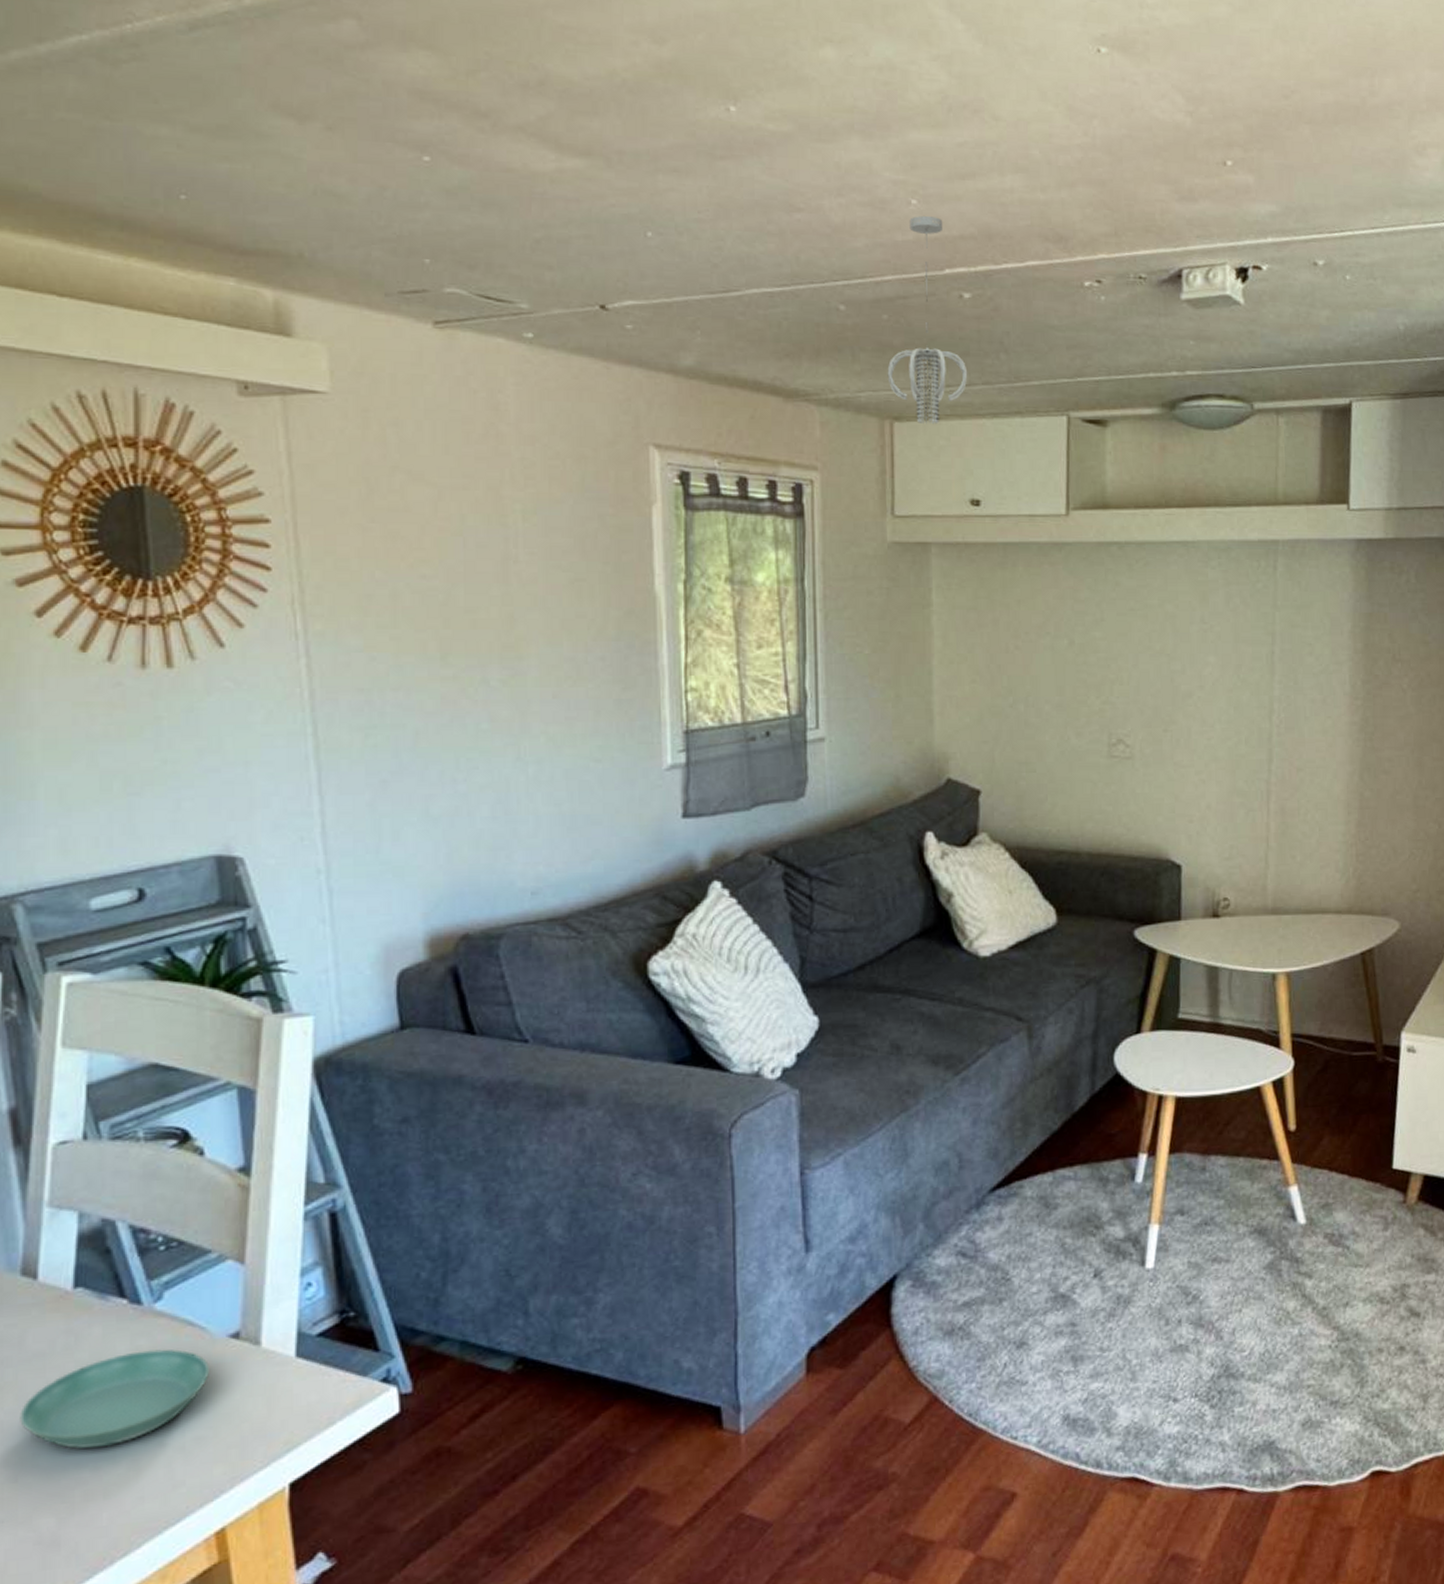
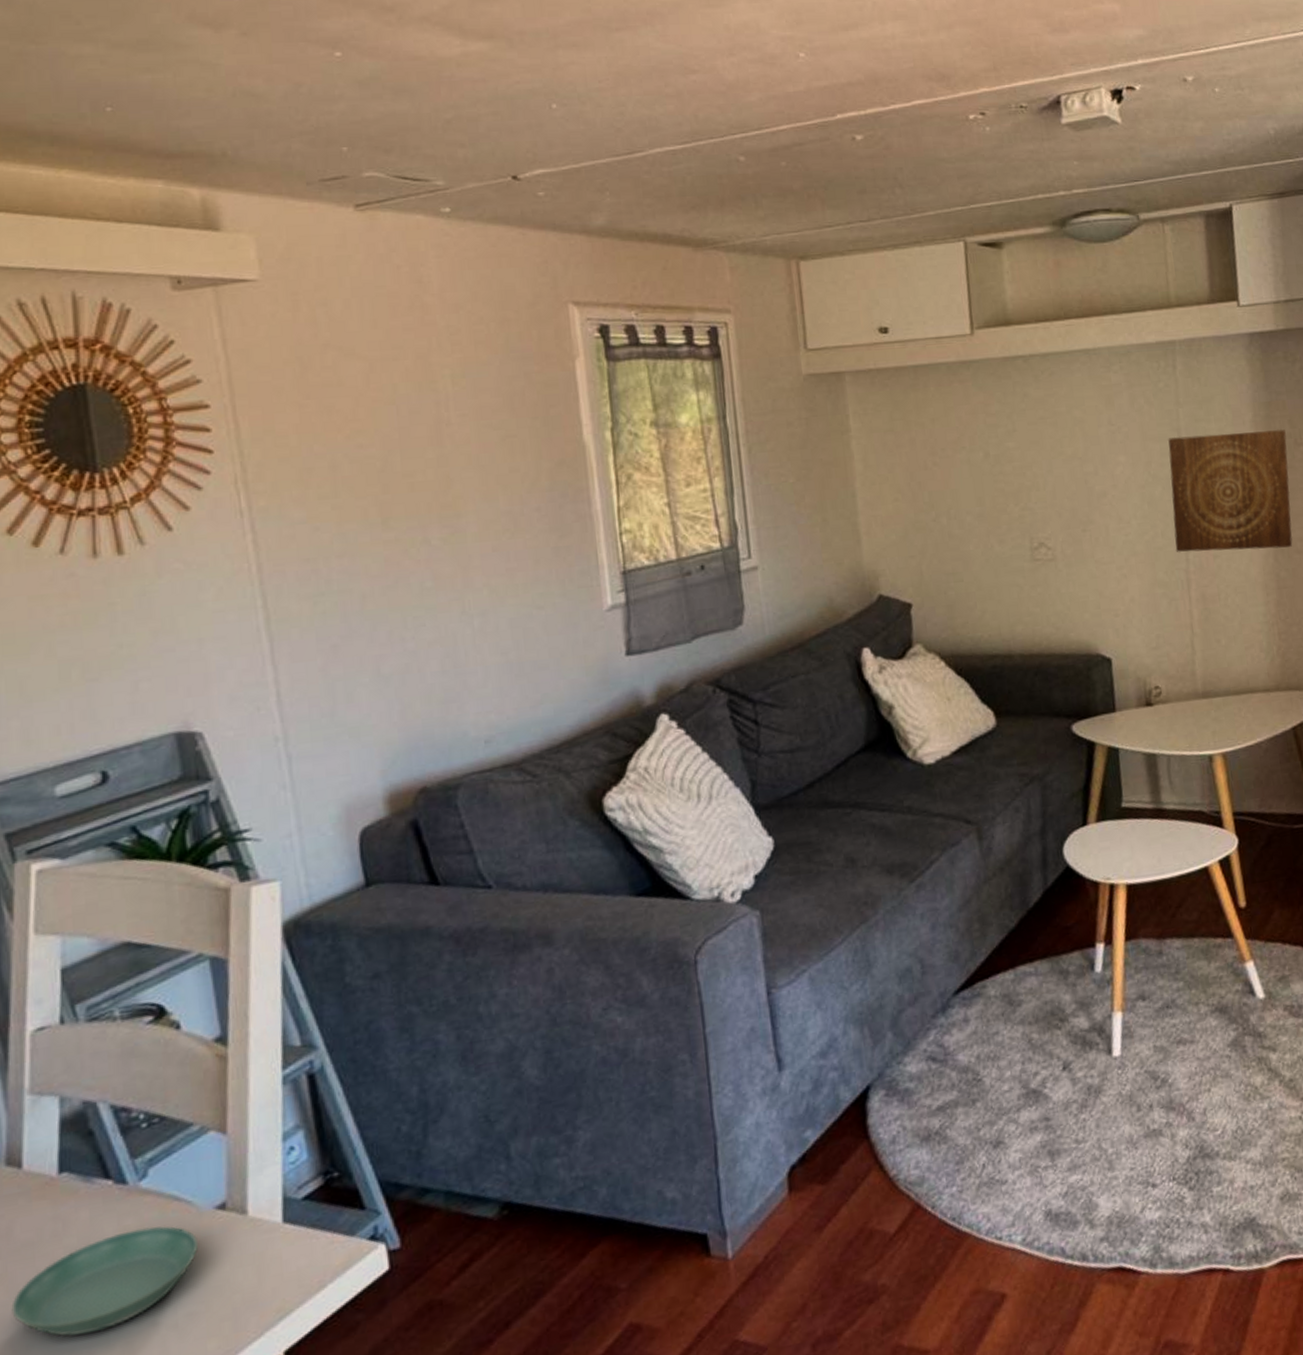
pendant light: present [887,216,968,425] -> none [789,67,867,261]
wall art: none [1258,641,1385,768] -> present [1168,429,1293,553]

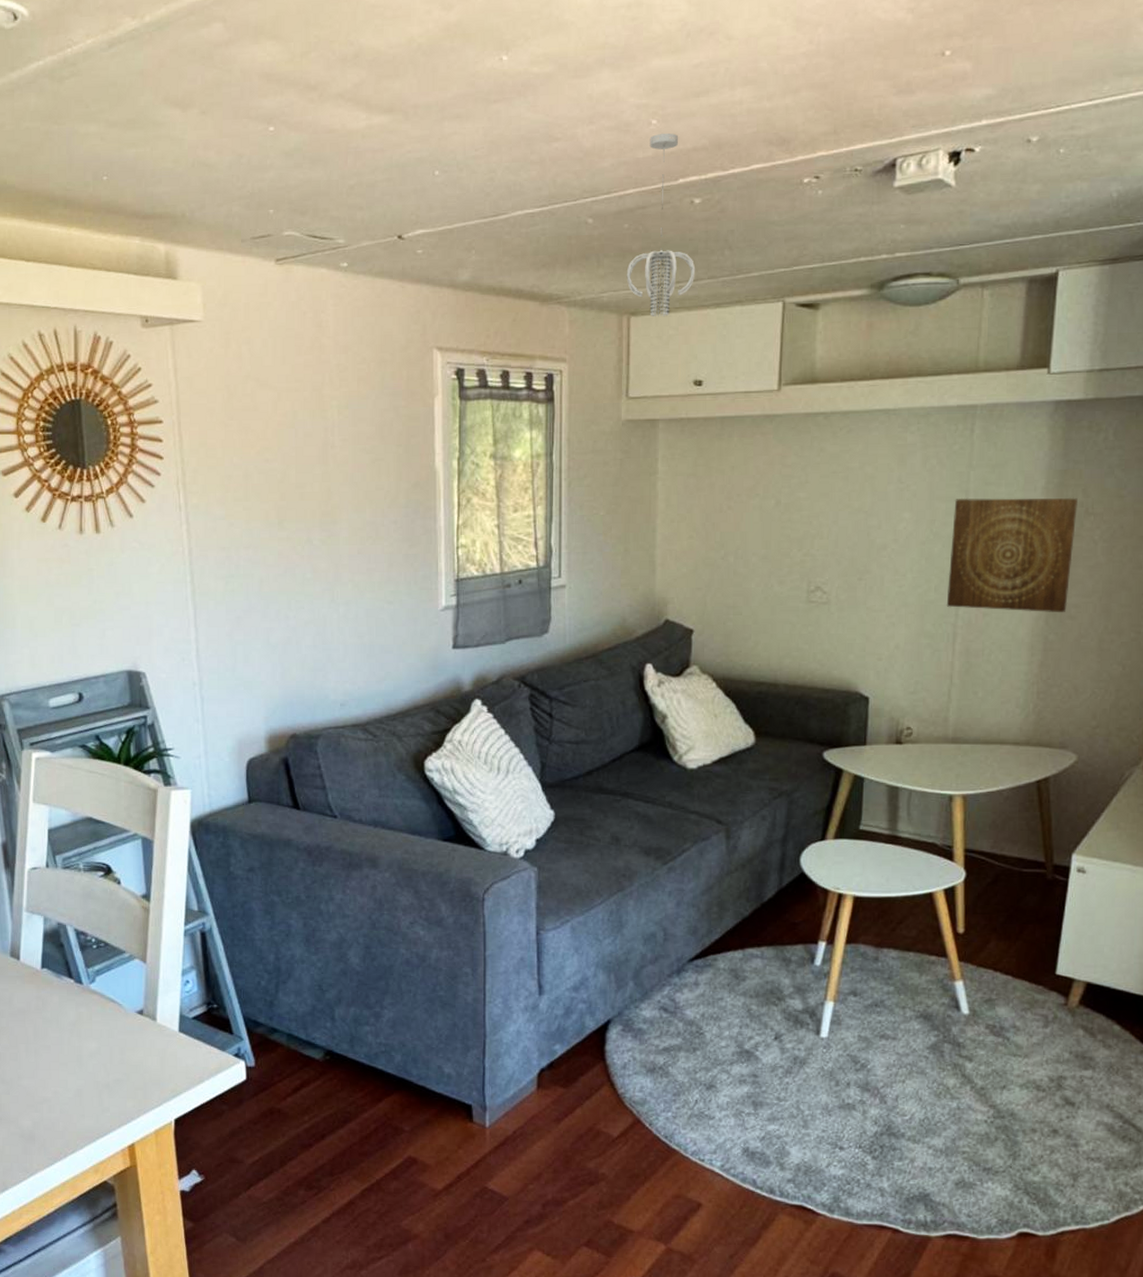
saucer: present [11,1226,198,1337] -> none [10,1016,124,1079]
pendant light: none [789,67,867,261] -> present [626,133,696,317]

